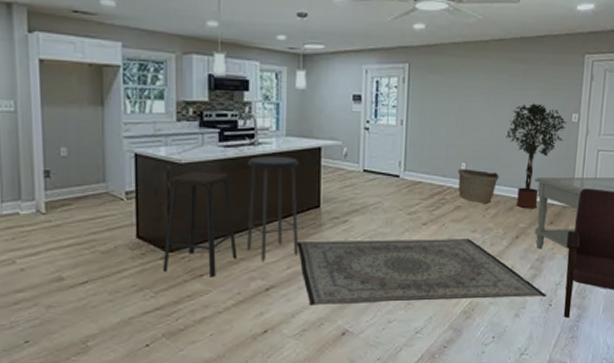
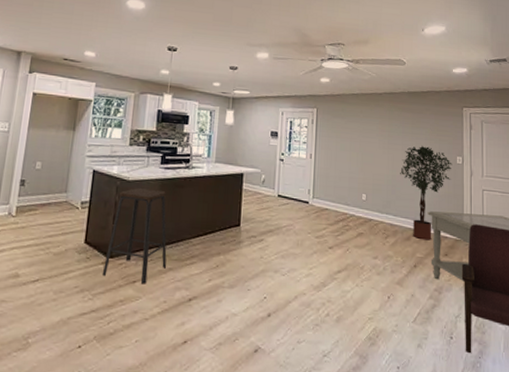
bar stool: present [247,155,299,263] -> none [175,178,224,274]
area rug: present [297,239,546,305] -> none [219,256,447,328]
basket: present [457,169,499,204] -> none [359,199,396,233]

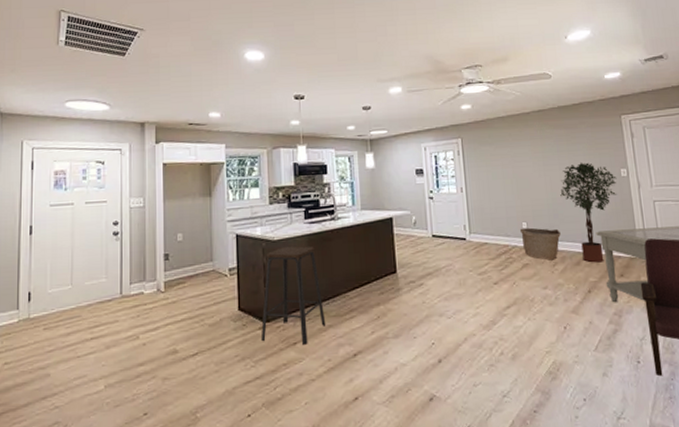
basket: none [359,199,396,233] -> present [519,227,561,260]

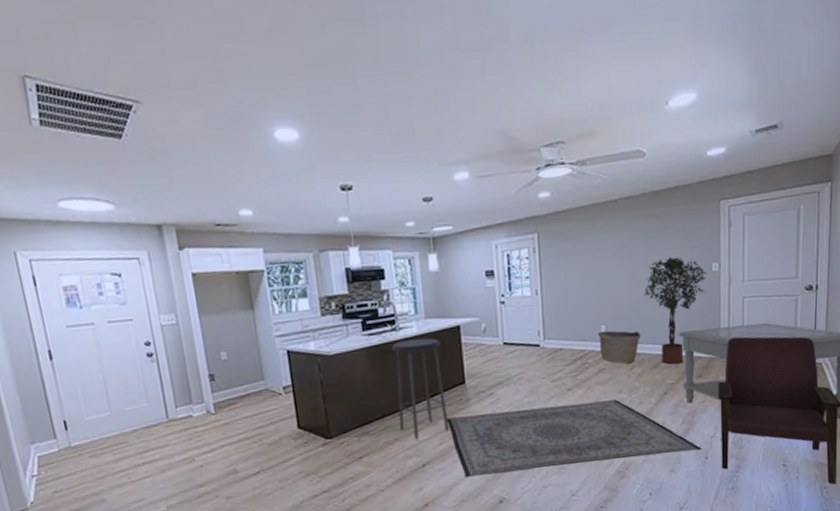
bar stool: present [260,246,326,345] -> none [323,360,393,459]
bar stool: none [330,228,381,329] -> present [391,338,450,441]
area rug: none [379,296,632,370] -> present [447,400,701,477]

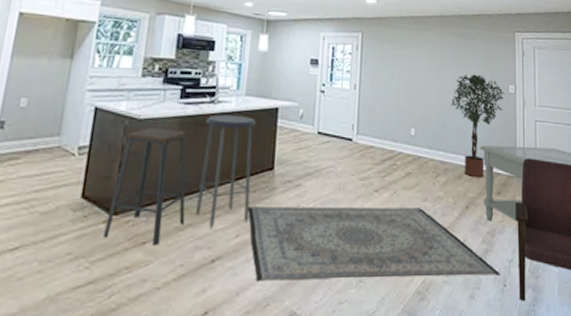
bar stool: none [323,360,393,459] -> present [102,128,186,245]
basket: present [597,330,641,364] -> none [407,134,446,171]

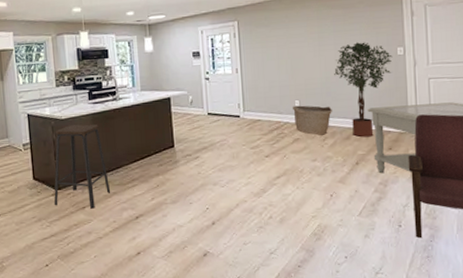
bar stool: present [196,114,256,230] -> none [112,107,160,195]
area rug: present [248,207,500,281] -> none [158,167,395,230]
basket: none [407,134,446,171] -> present [292,105,332,135]

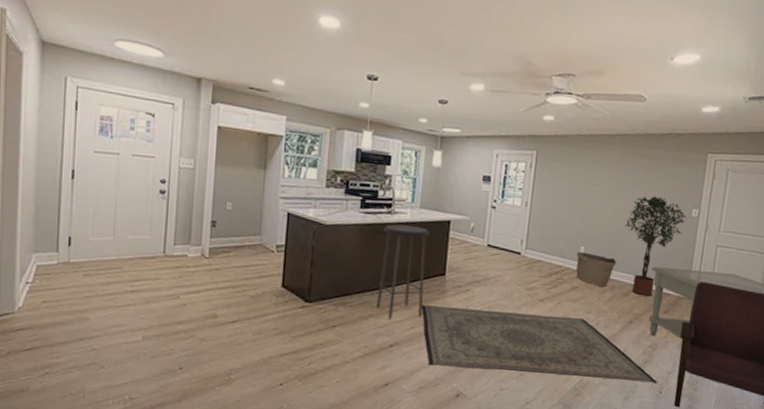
bar stool: present [54,124,111,209] -> none [301,232,368,329]
bar stool: none [112,107,160,195] -> present [376,224,429,321]
area rug: none [158,167,395,230] -> present [421,305,657,383]

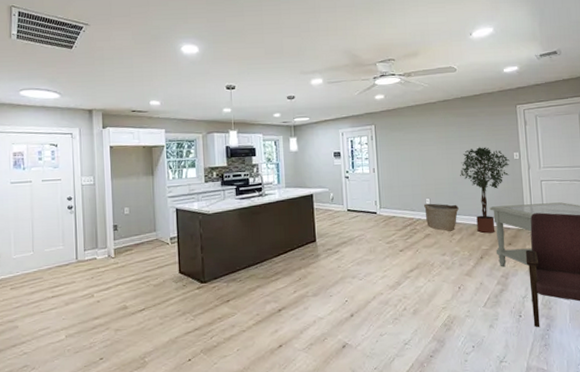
bar stool: present [376,224,429,321] -> none [258,203,302,289]
area rug: present [421,305,657,383] -> none [300,261,515,323]

